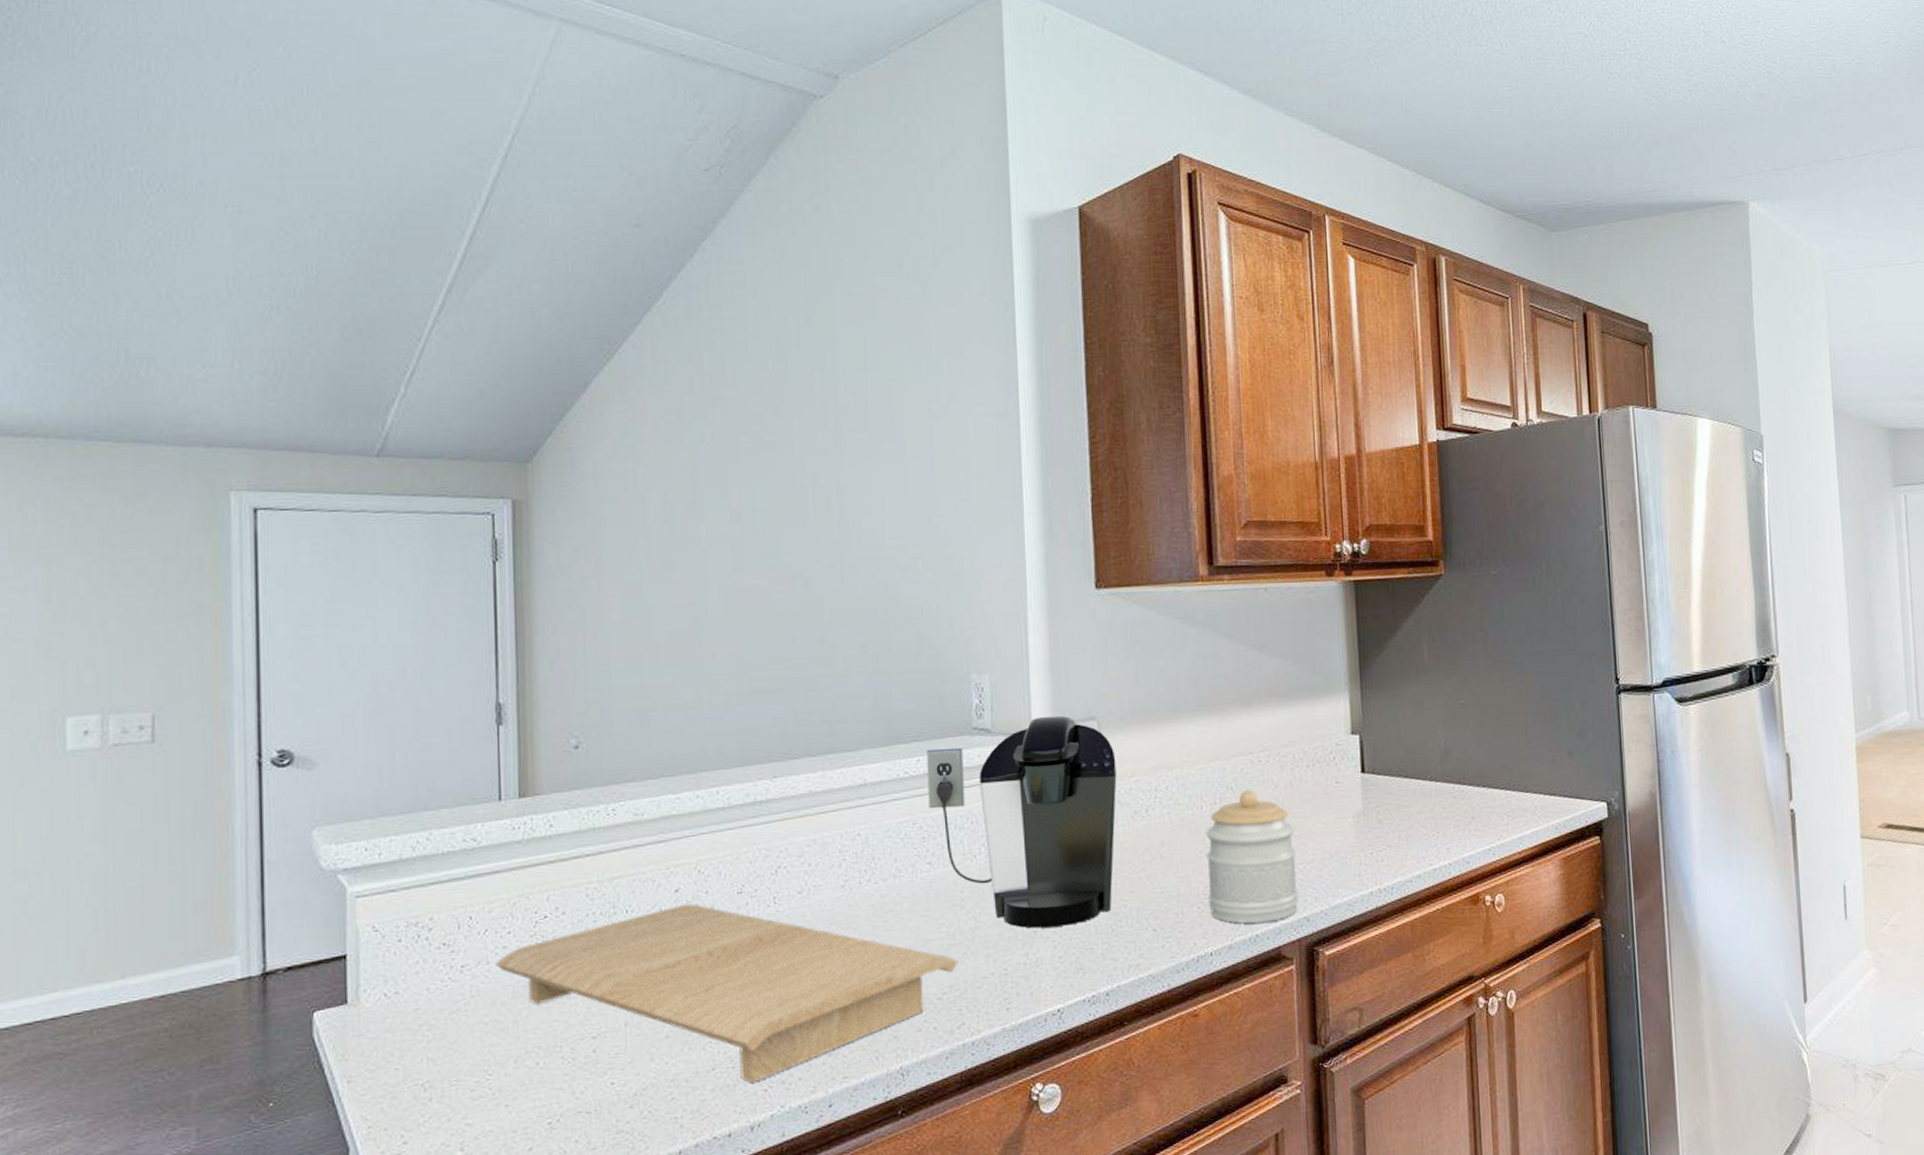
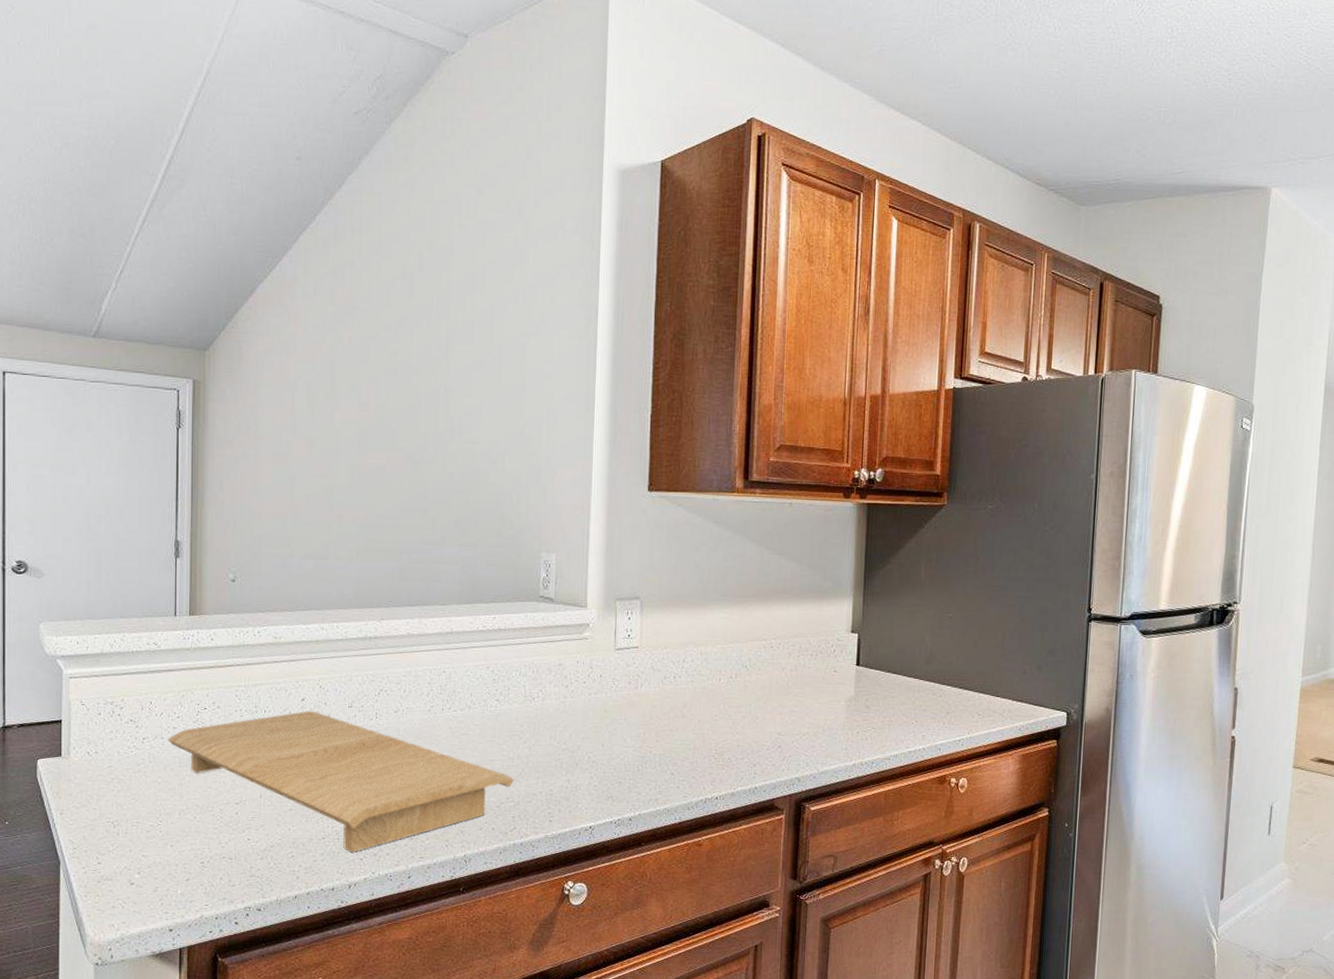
coffee maker: present [926,715,1117,929] -> none [500,592,653,762]
jar: present [1205,790,1299,924] -> none [718,670,796,778]

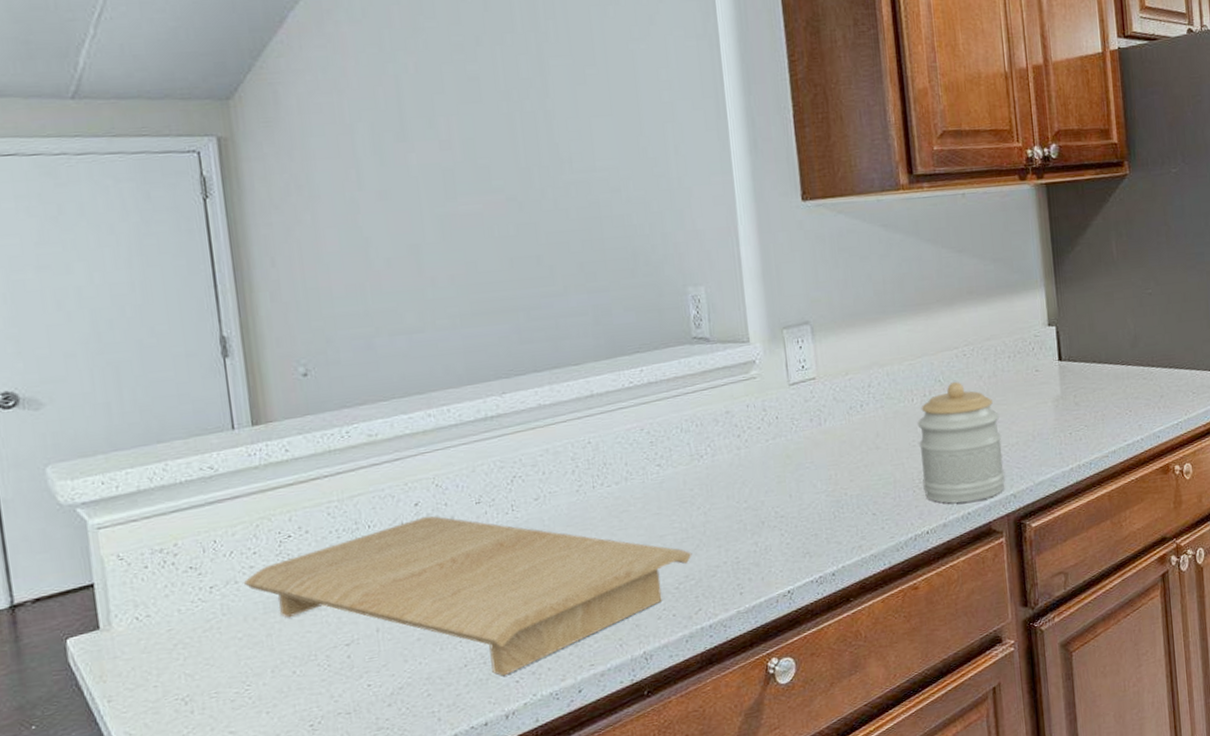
jar: none [718,670,796,778] -> present [917,382,1006,503]

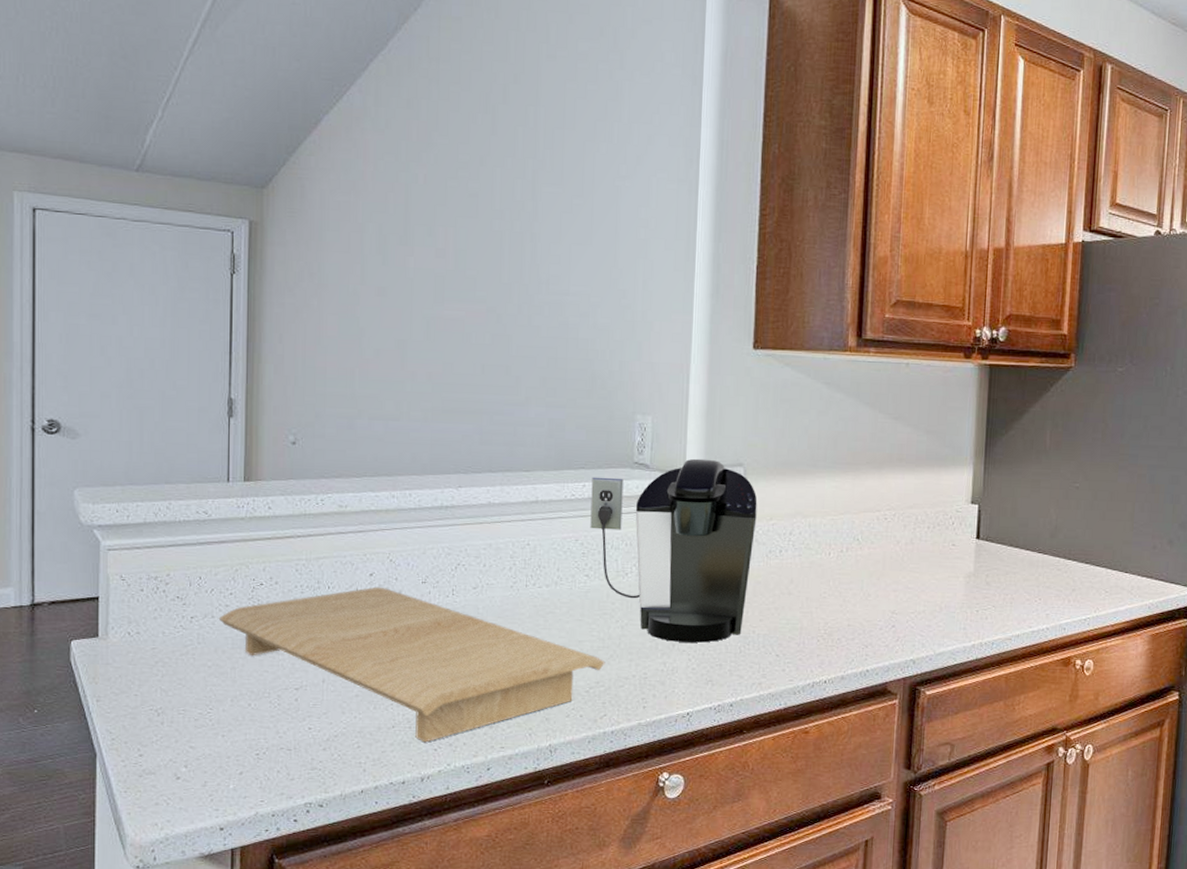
coffee maker: none [649,322,833,520] -> present [590,458,757,643]
jar: present [917,382,1006,503] -> none [827,543,911,660]

